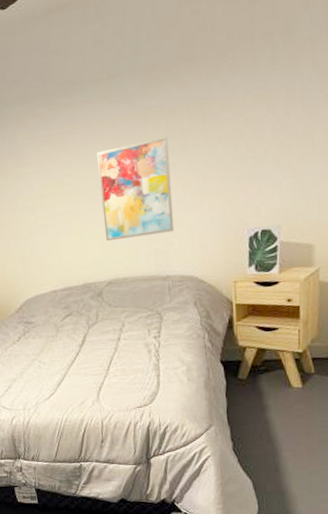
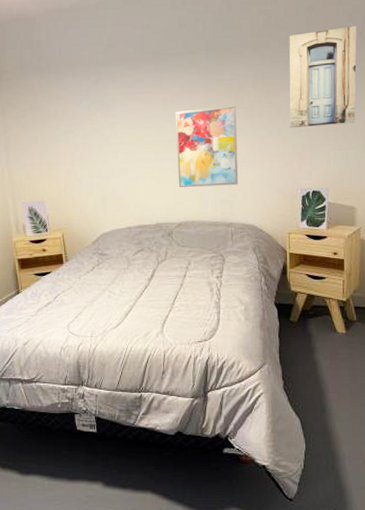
wall art: none [229,15,316,158] -> present [289,26,357,129]

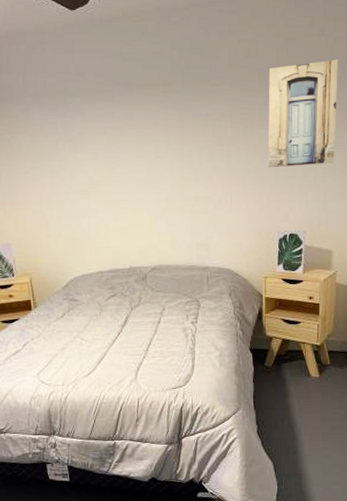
wall art: present [175,105,239,187] -> none [149,142,215,229]

